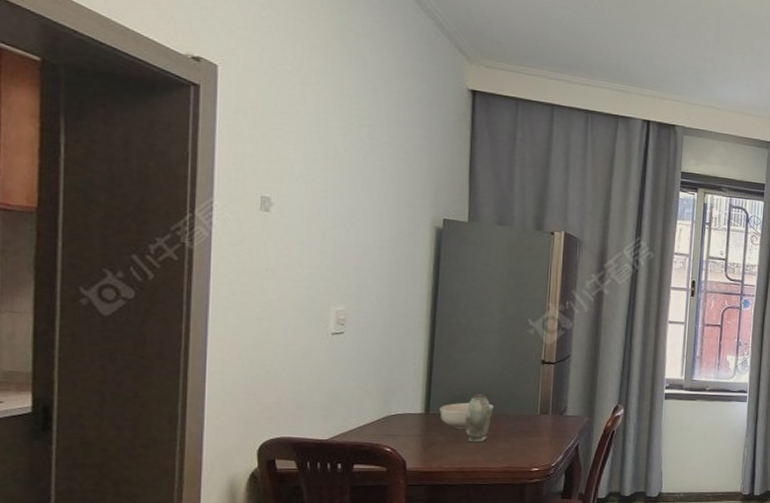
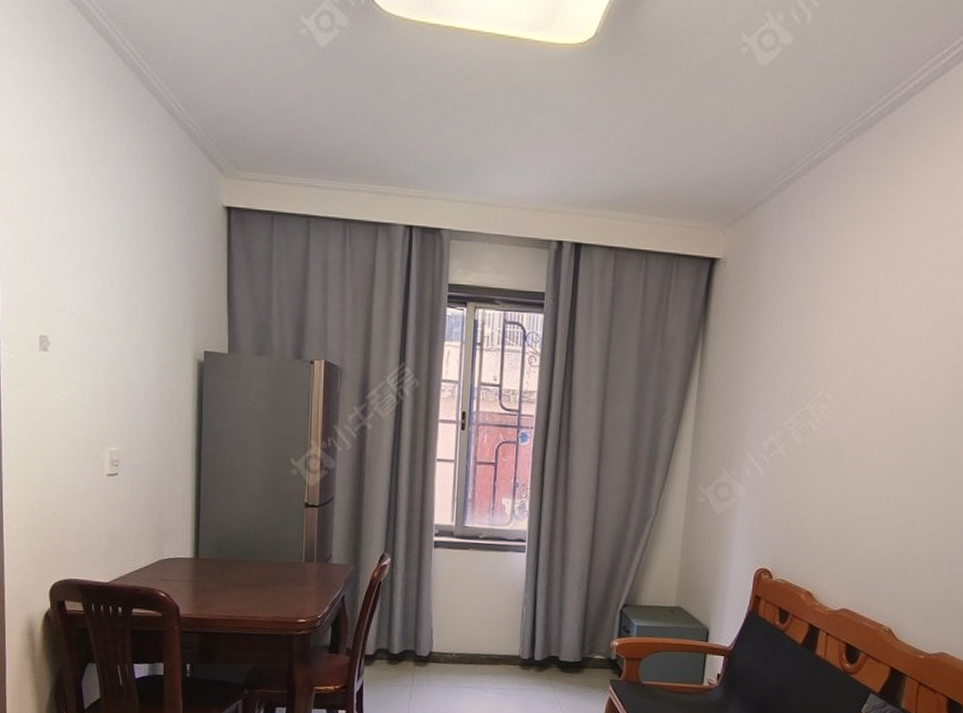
bowl: present [439,402,494,430] -> none [208,547,259,577]
vase: present [465,393,491,443] -> none [232,538,257,590]

